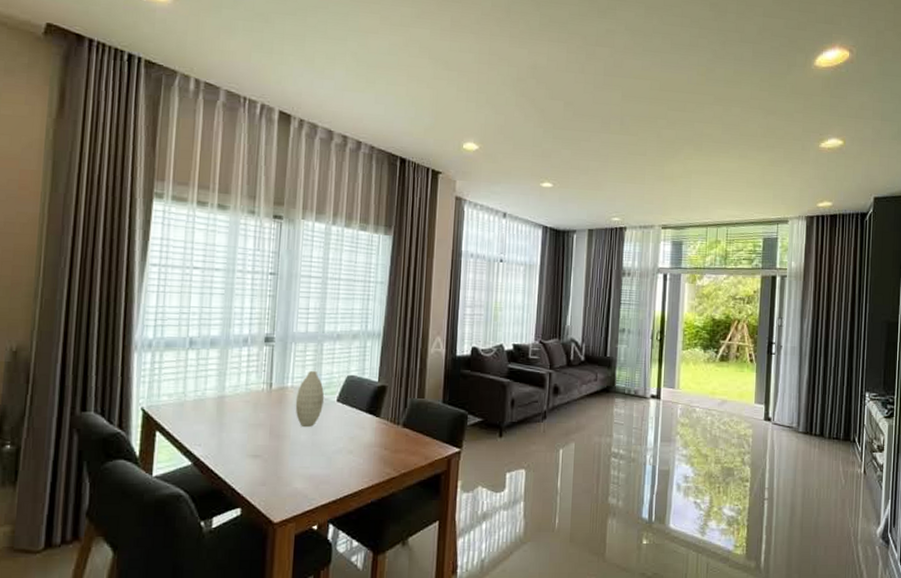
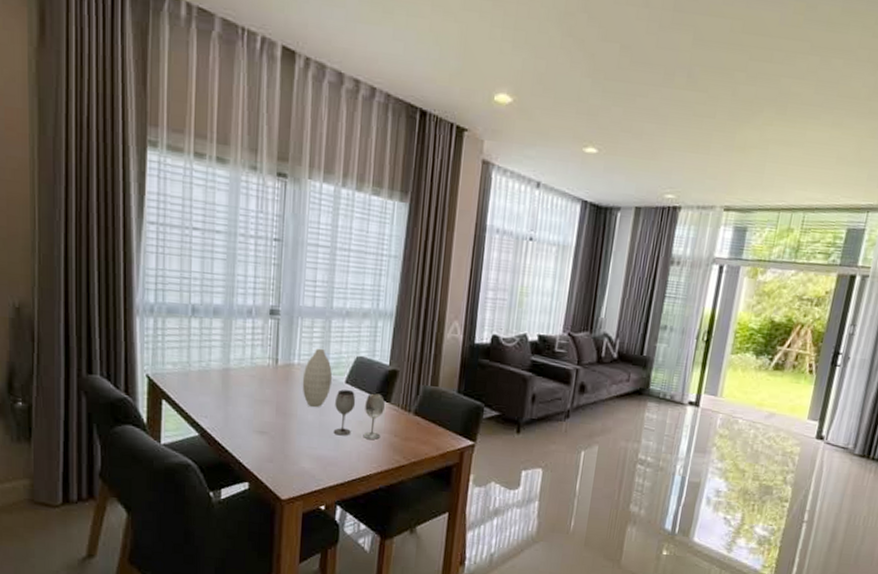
wineglass: none [325,408,375,455] -> present [333,389,385,440]

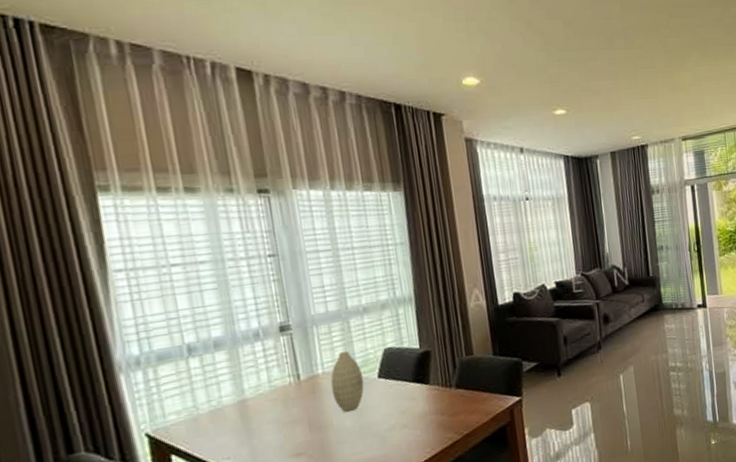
wineglass: present [333,389,385,440] -> none [371,378,427,433]

